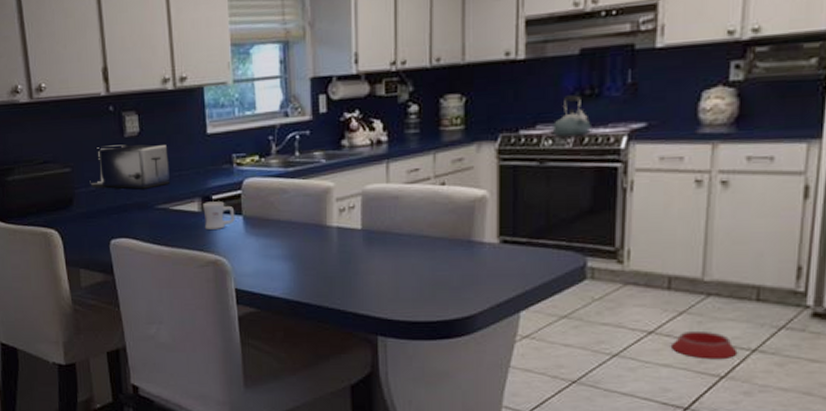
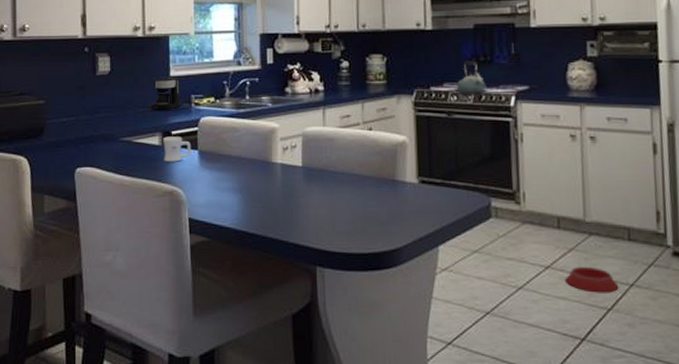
toaster: present [91,144,170,191] -> none [62,82,135,124]
coffee maker: none [181,134,233,175] -> present [145,76,192,111]

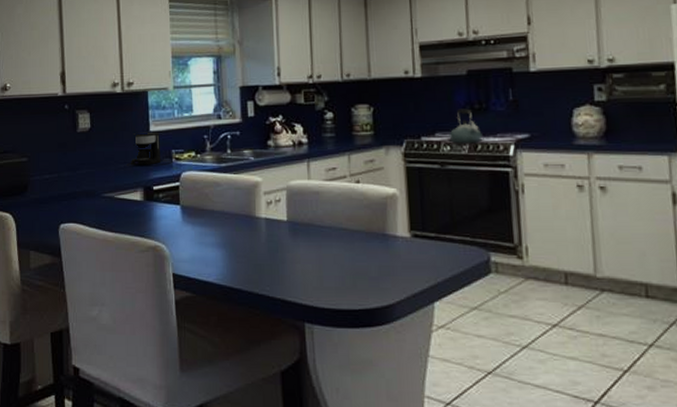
mug: present [163,136,192,162] -> none [145,192,174,217]
pet bowl: present [566,266,619,293] -> none [575,324,637,354]

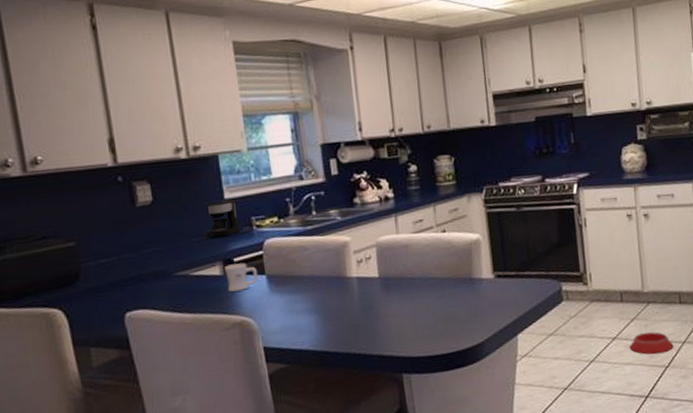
mug: none [145,192,174,217] -> present [225,263,259,292]
kettle: present [449,108,483,145] -> none [522,153,551,188]
pet bowl: none [575,324,637,354] -> present [630,331,674,354]

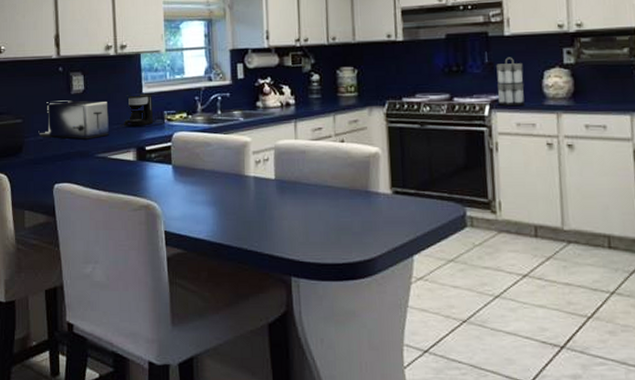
toaster: none [100,211,188,261] -> present [39,100,109,141]
mug: present [225,263,259,292] -> none [138,152,166,177]
spice rack: none [581,136,608,185] -> present [496,57,526,107]
pet bowl: present [630,331,674,354] -> none [544,274,599,301]

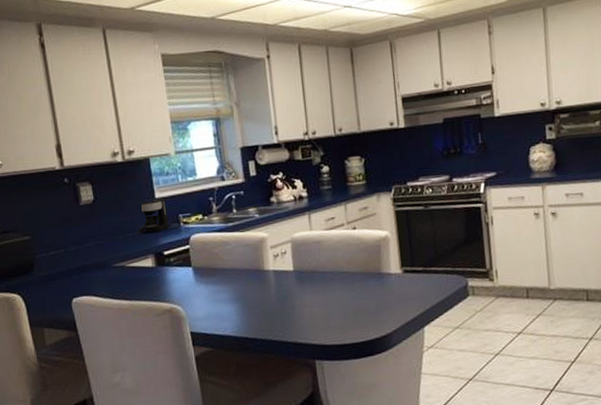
toaster: present [39,100,109,141] -> none [51,209,125,253]
spice rack: present [496,57,526,107] -> none [489,136,516,184]

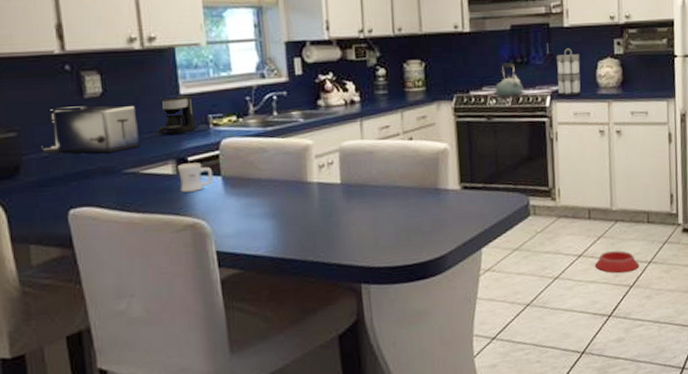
toaster: none [51,209,125,253] -> present [43,105,139,155]
mug: none [156,256,186,282] -> present [178,162,214,192]
kettle: none [430,154,458,187] -> present [494,63,524,98]
spice rack: none [489,136,516,184] -> present [556,48,582,98]
pet bowl: none [535,327,581,350] -> present [595,250,640,273]

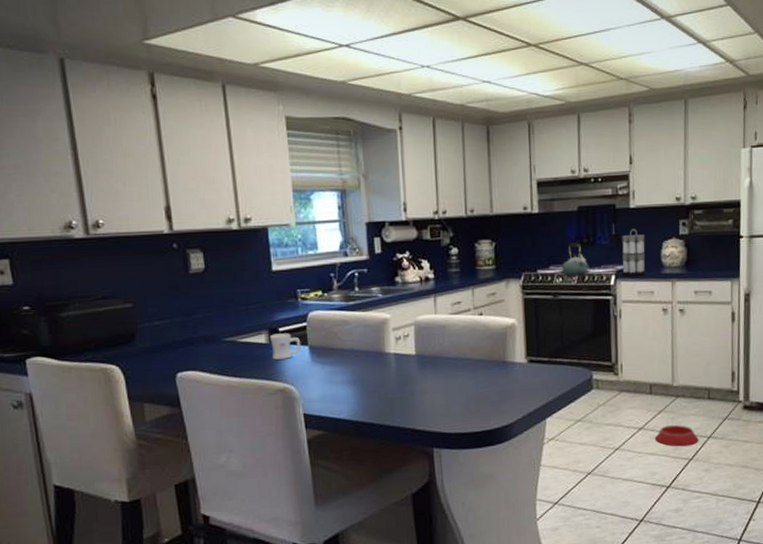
toaster: present [43,105,139,155] -> none [155,280,237,325]
coffee maker: present [152,94,210,137] -> none [248,271,299,309]

